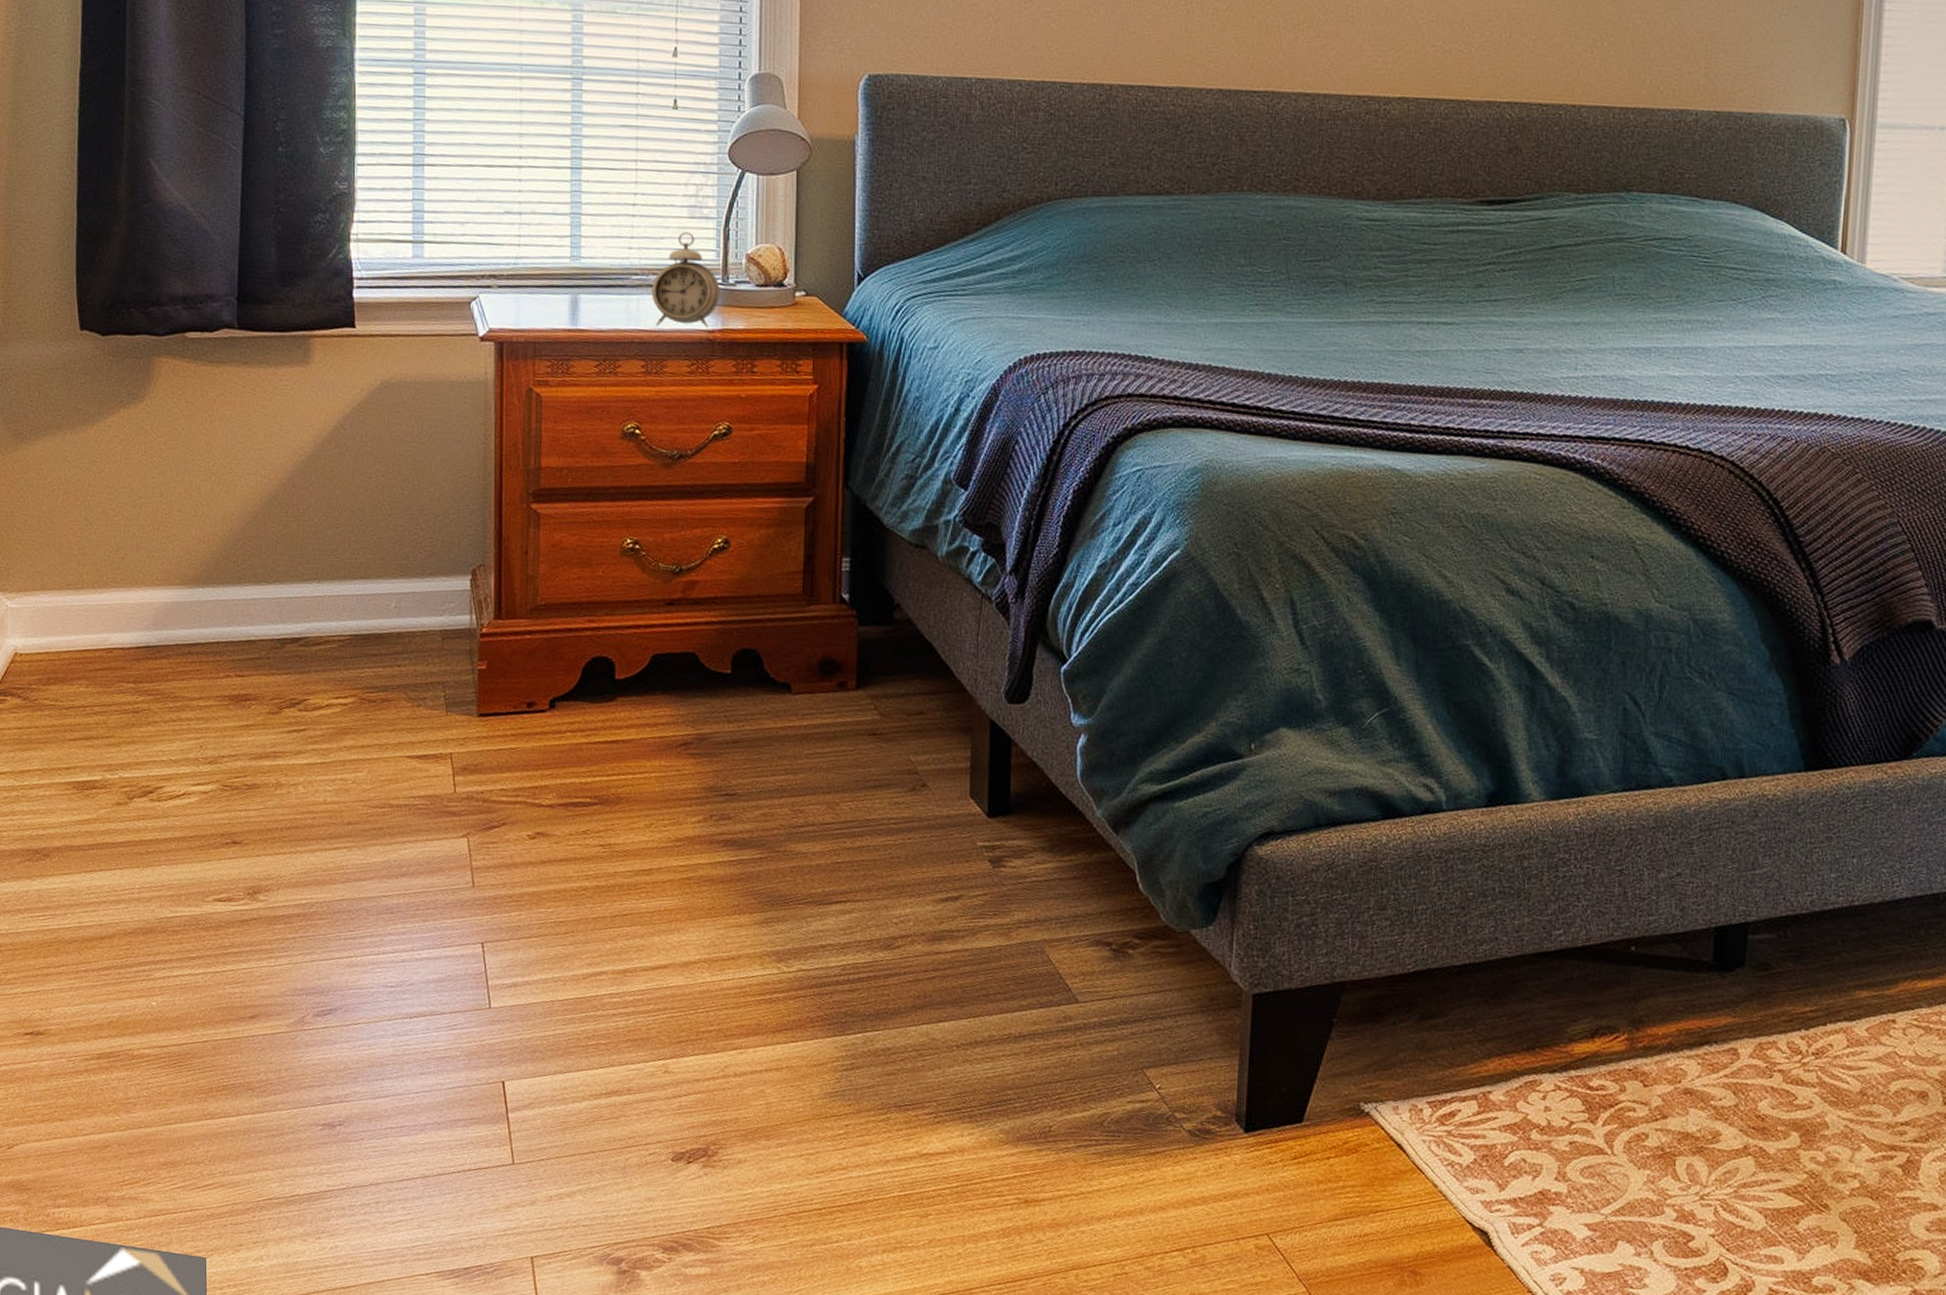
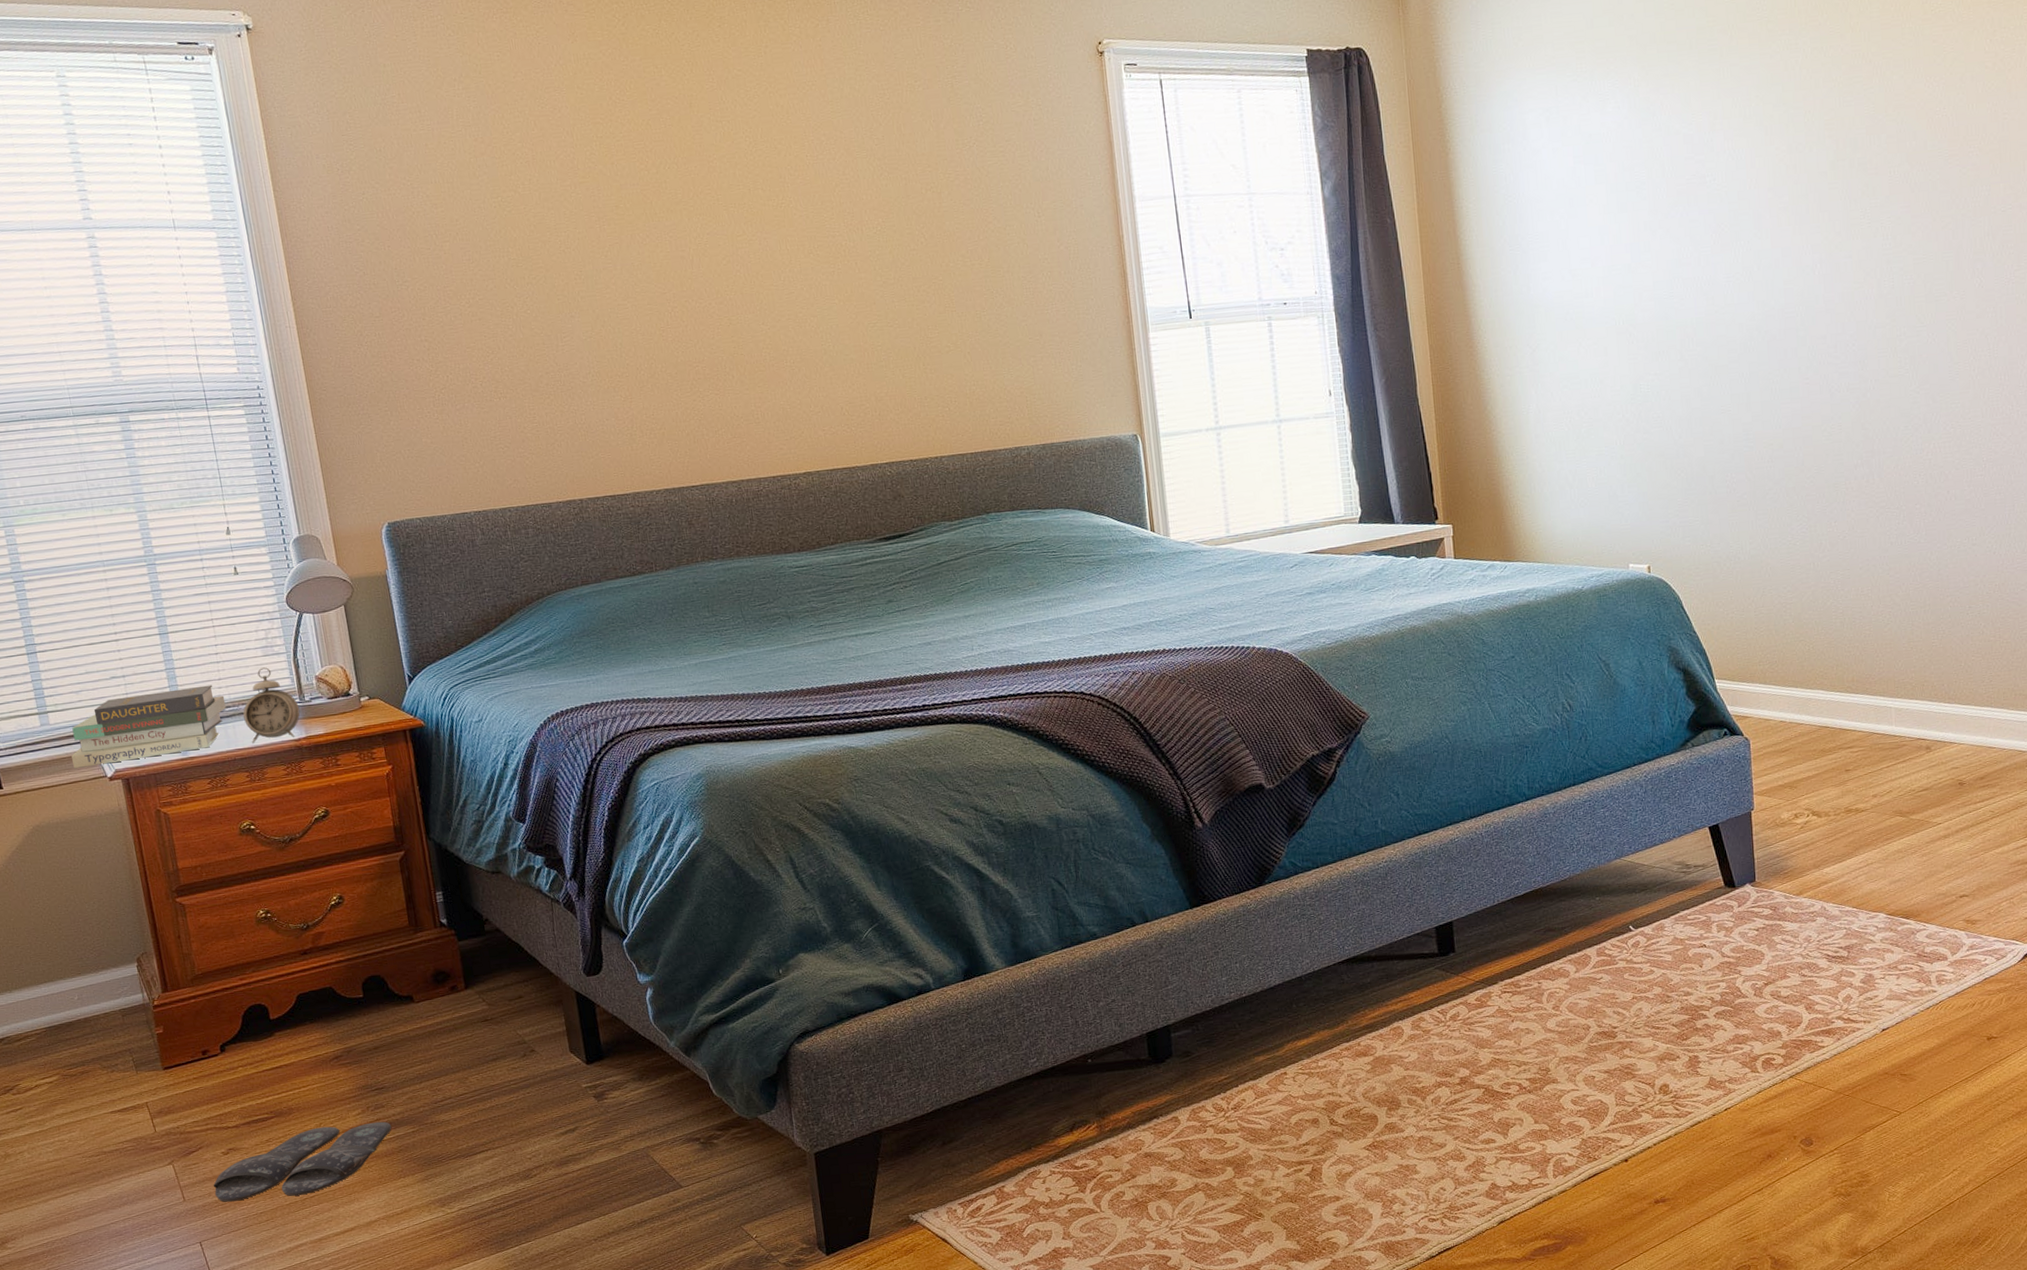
books: none [442,239,634,322] -> present [71,685,227,768]
slippers: none [510,828,736,911] -> present [213,1121,392,1202]

